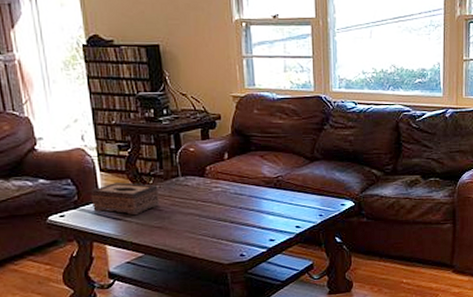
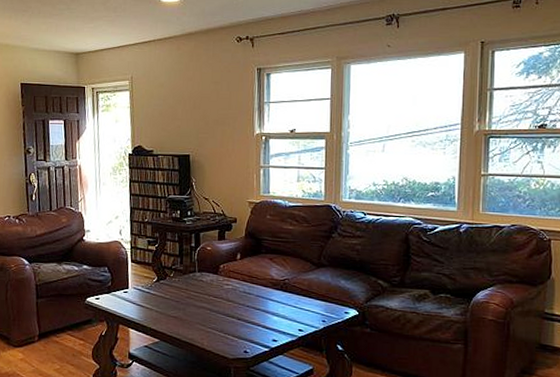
tissue box: present [90,182,160,215] -> none [121,273,178,303]

